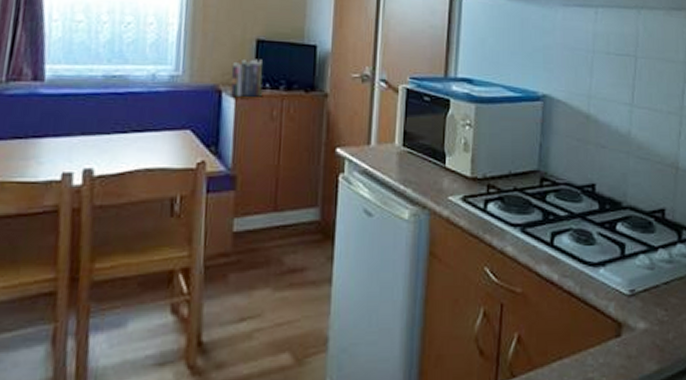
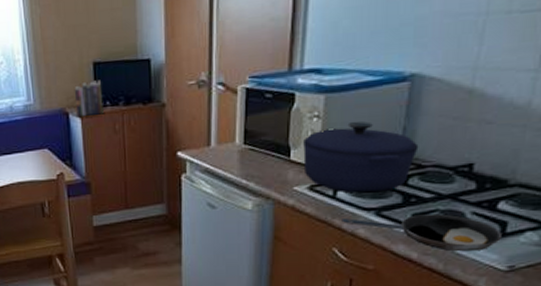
cooking pot: none [457,133,553,209] -> present [303,121,419,194]
frying pan: none [492,233,622,274] -> present [341,214,502,252]

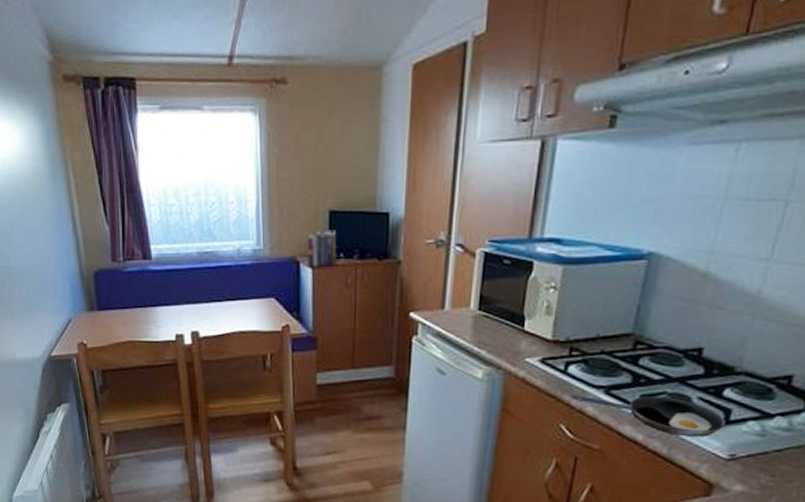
cooking pot: present [303,121,419,194] -> none [537,295,652,372]

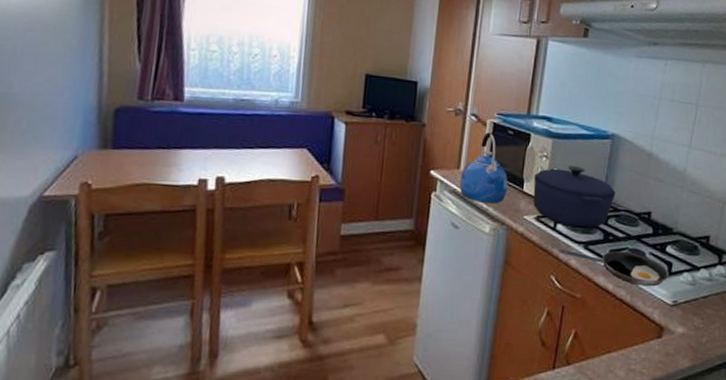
books: present [307,230,337,268] -> none [342,91,370,124]
kettle: none [444,264,505,346] -> present [459,132,509,204]
cooking pot: none [537,295,652,372] -> present [533,165,616,229]

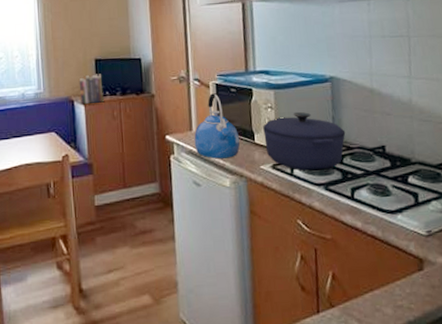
books: none [342,91,370,124] -> present [79,74,104,105]
frying pan: present [559,249,669,287] -> none [300,187,417,220]

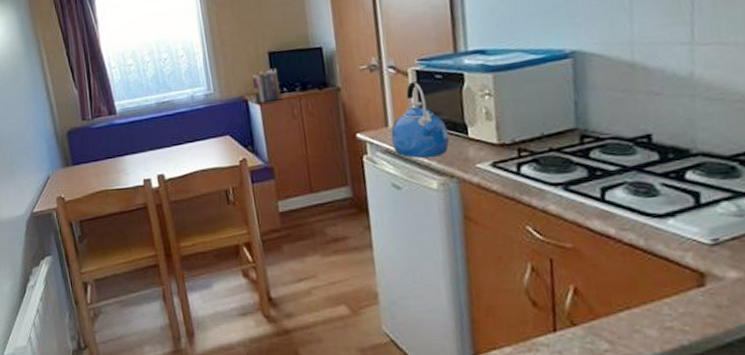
cooking pot: present [263,111,346,172] -> none [479,97,594,169]

